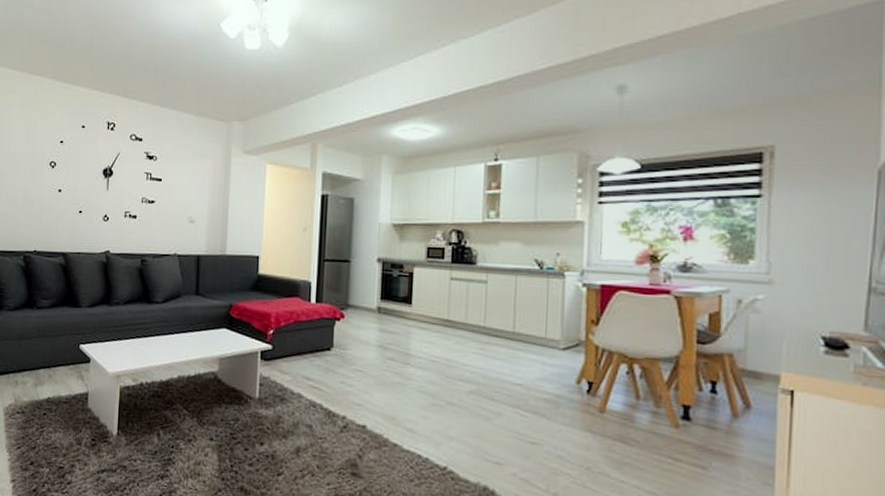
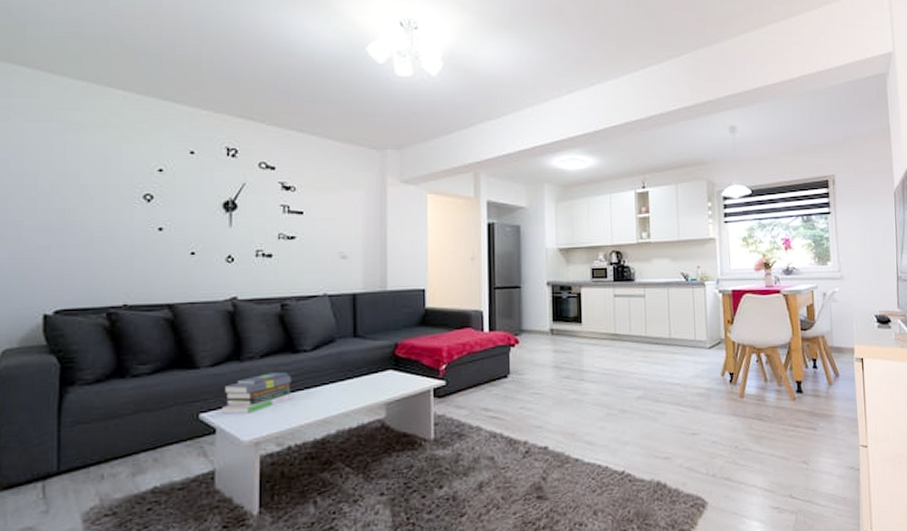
books: none [95,318,146,350] -> present [222,372,293,414]

